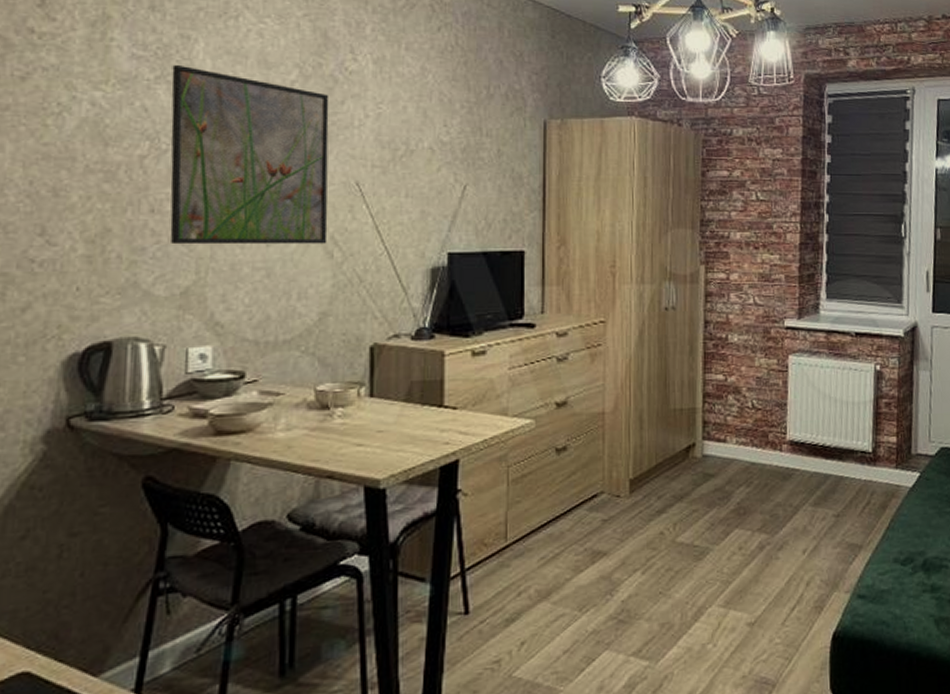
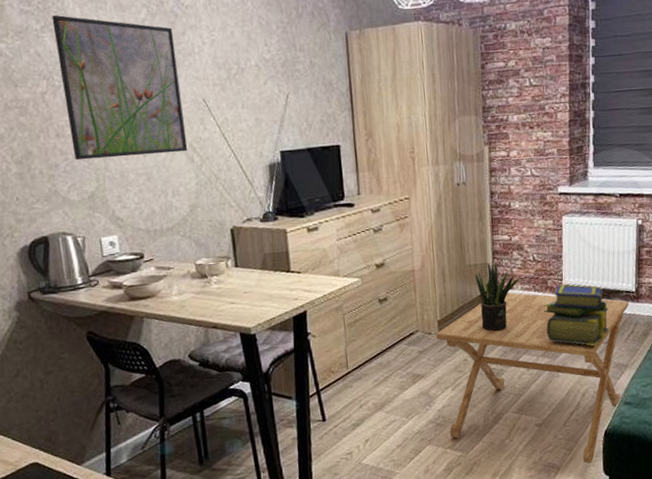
side table: none [625,447,864,679] -> present [435,292,629,464]
potted plant: none [680,407,735,496] -> present [475,262,520,331]
stack of books: none [762,440,842,520] -> present [544,285,610,346]

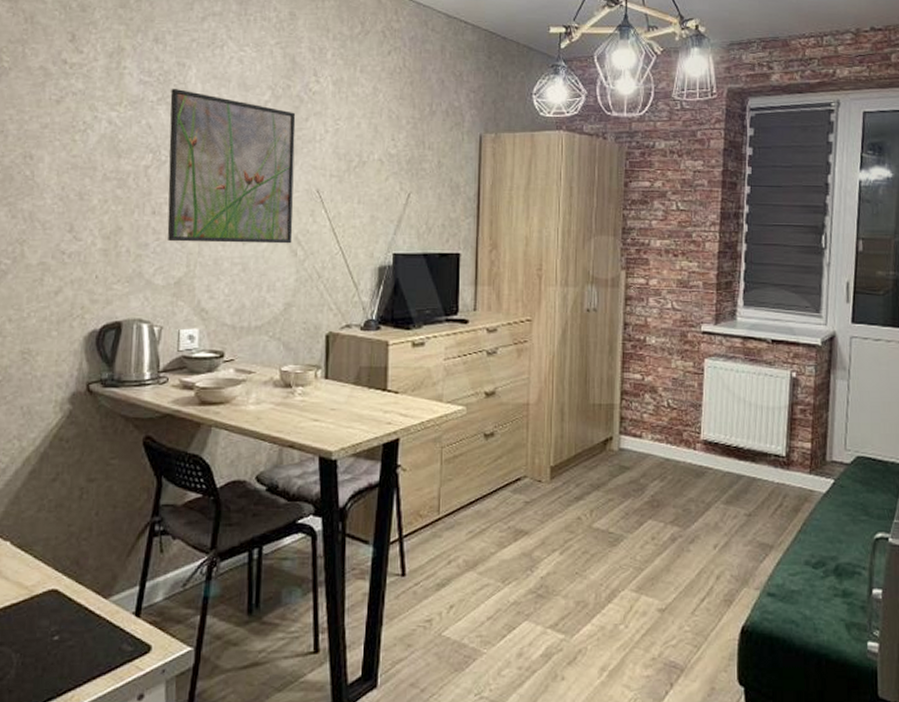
side table: present [435,292,629,464] -> none [546,442,777,668]
potted plant: present [475,262,520,331] -> none [599,404,651,486]
stack of books: present [544,285,610,346] -> none [676,440,755,518]

